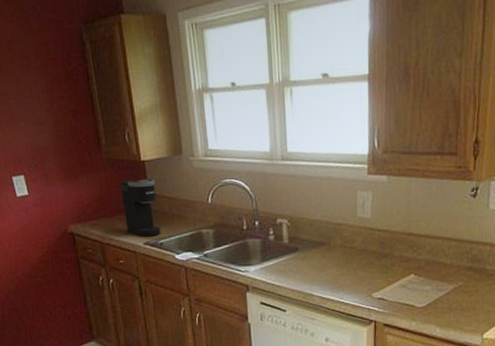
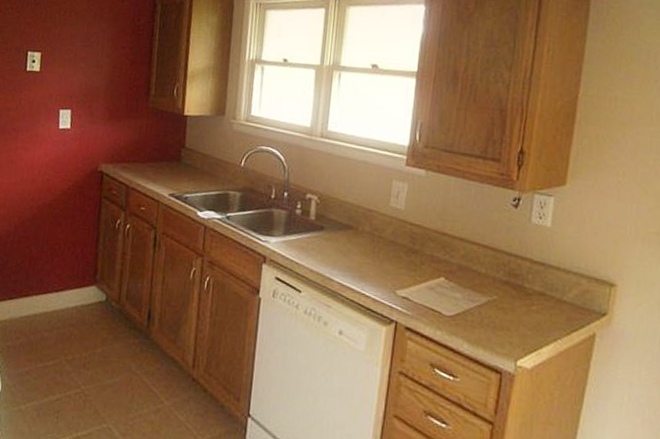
coffee maker: present [120,178,161,237] -> none [156,130,193,189]

